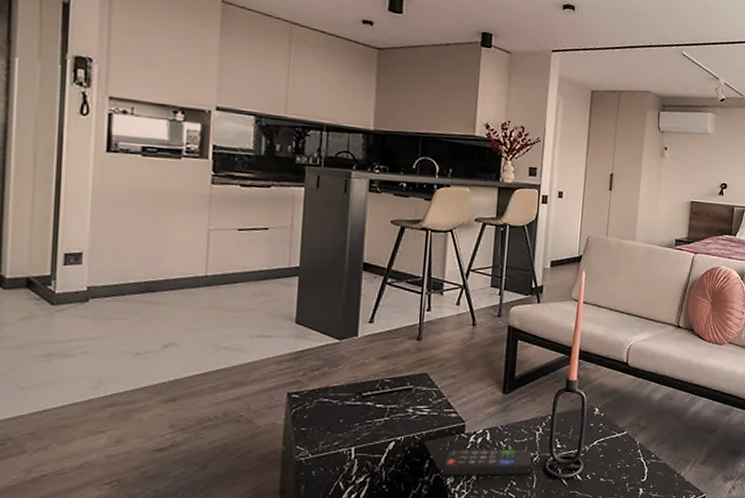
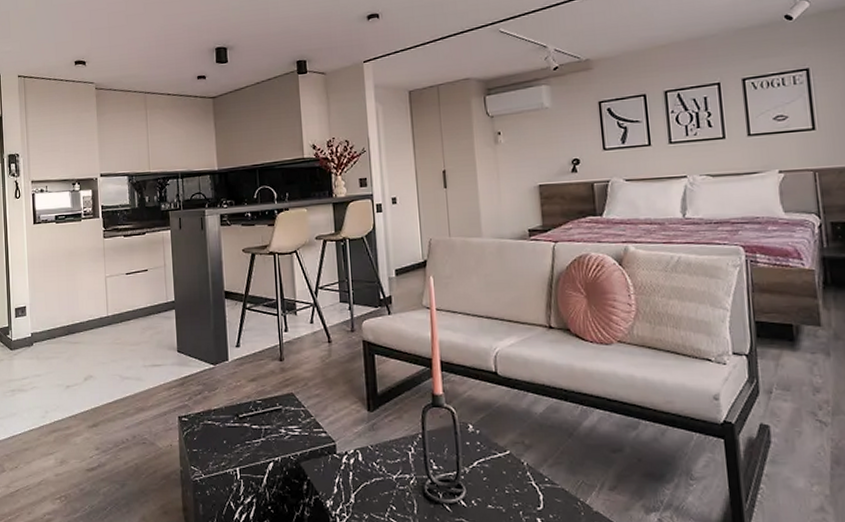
remote control: present [443,449,533,476] -> none [321,470,410,499]

